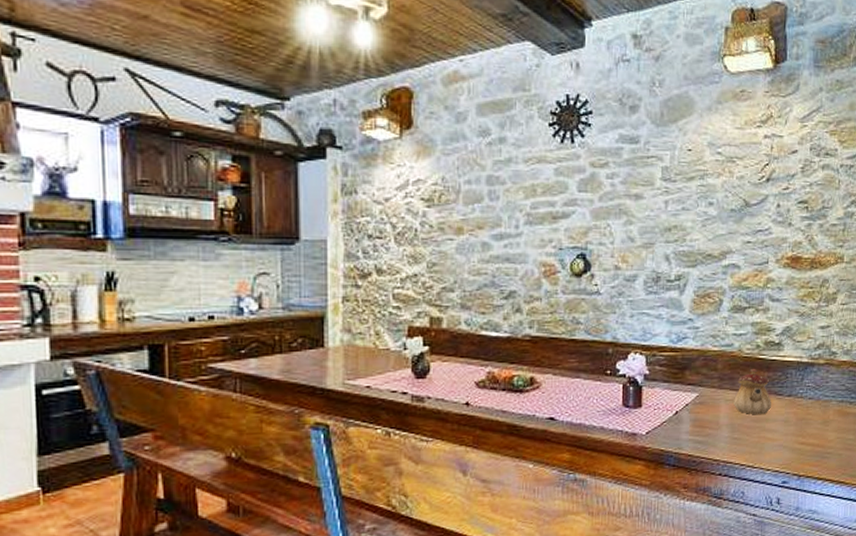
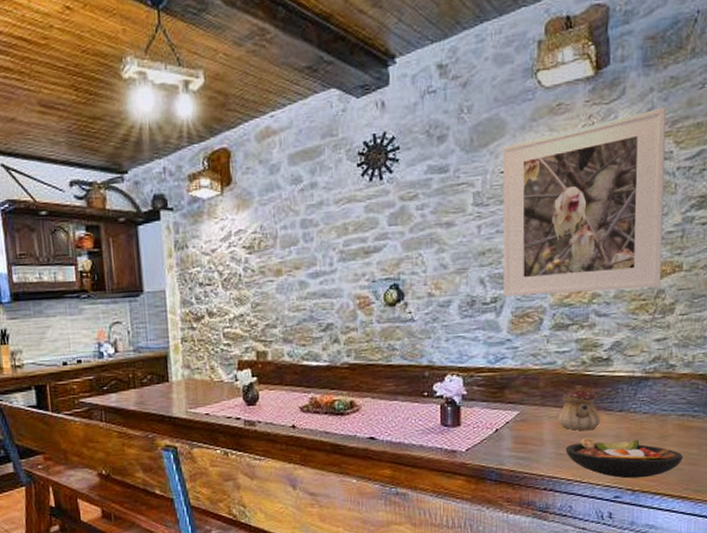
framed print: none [686,107,833,277] -> present [503,107,667,297]
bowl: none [739,421,842,464] -> present [565,437,684,479]

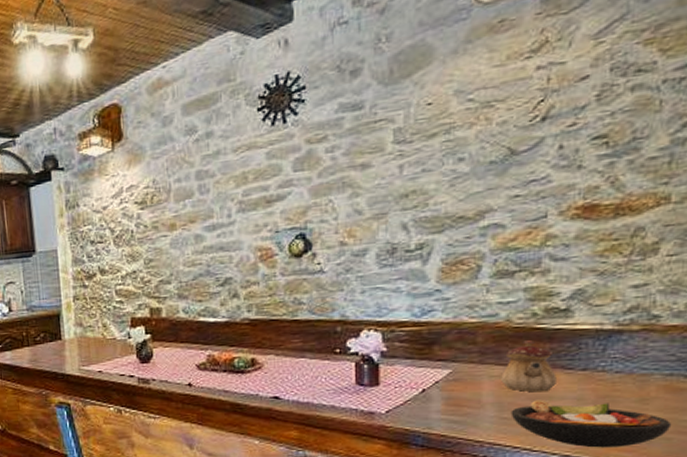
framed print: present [503,107,667,297] -> none [430,9,648,243]

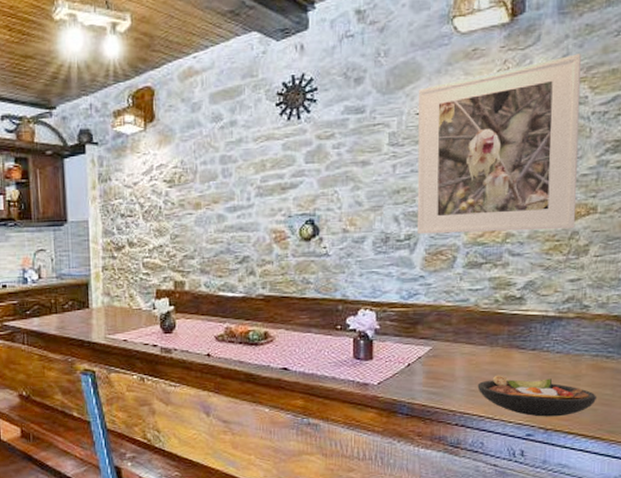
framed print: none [430,9,648,243] -> present [417,53,582,235]
teapot: present [501,339,557,393] -> none [470,322,513,369]

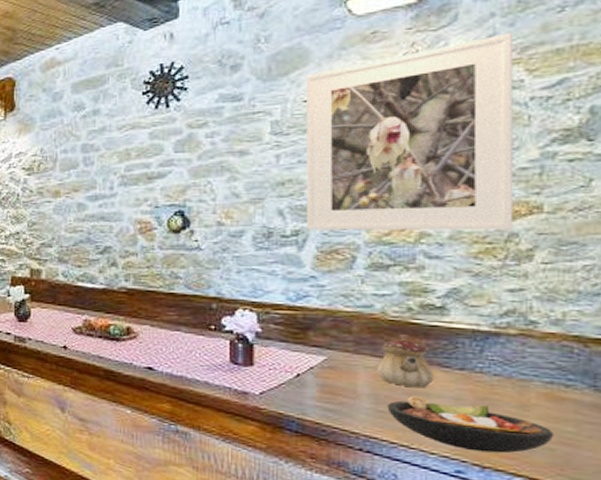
teapot: none [470,322,513,369] -> present [377,333,433,388]

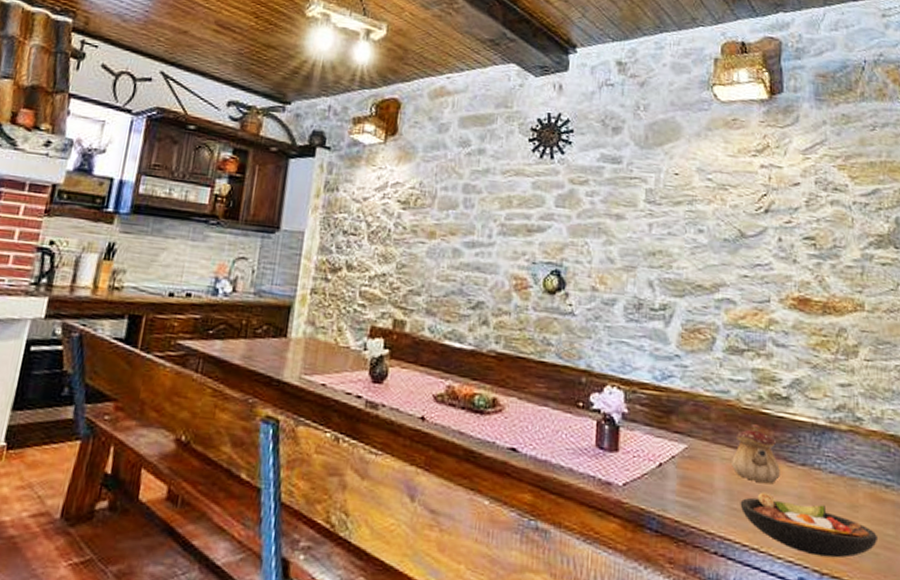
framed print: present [306,33,514,230] -> none [673,141,843,325]

